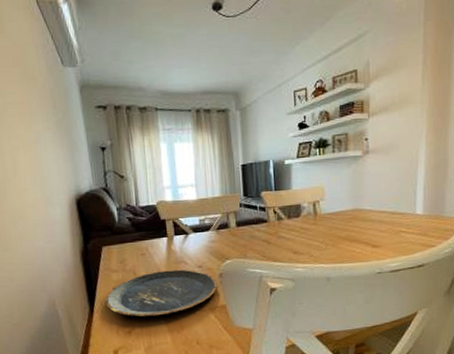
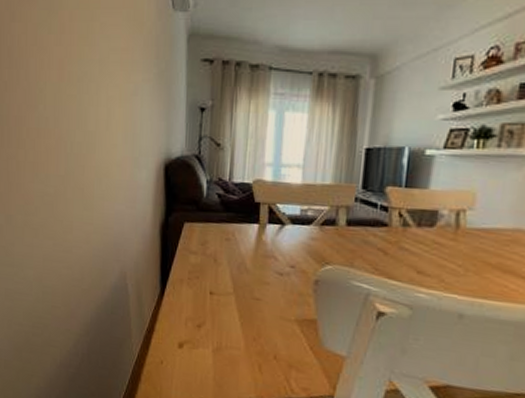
plate: present [104,269,217,318] -> none [177,262,310,317]

